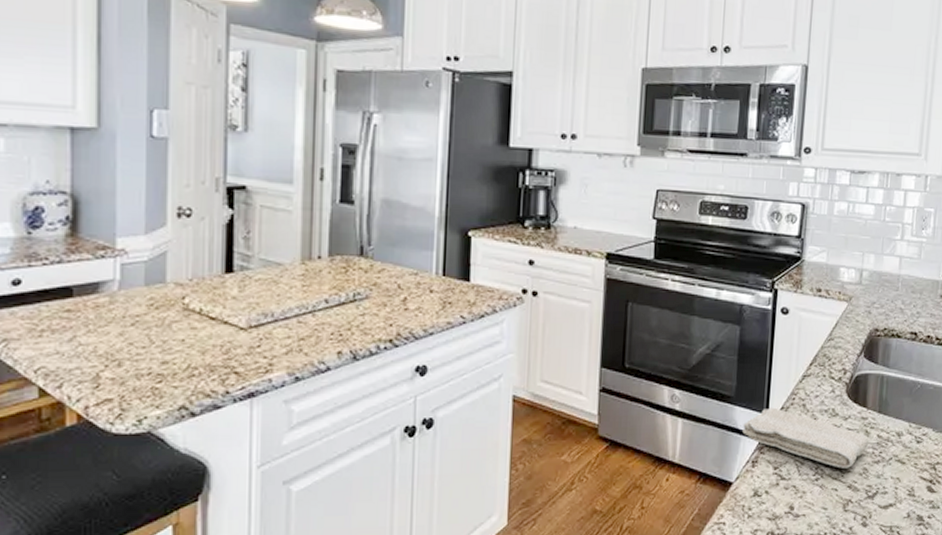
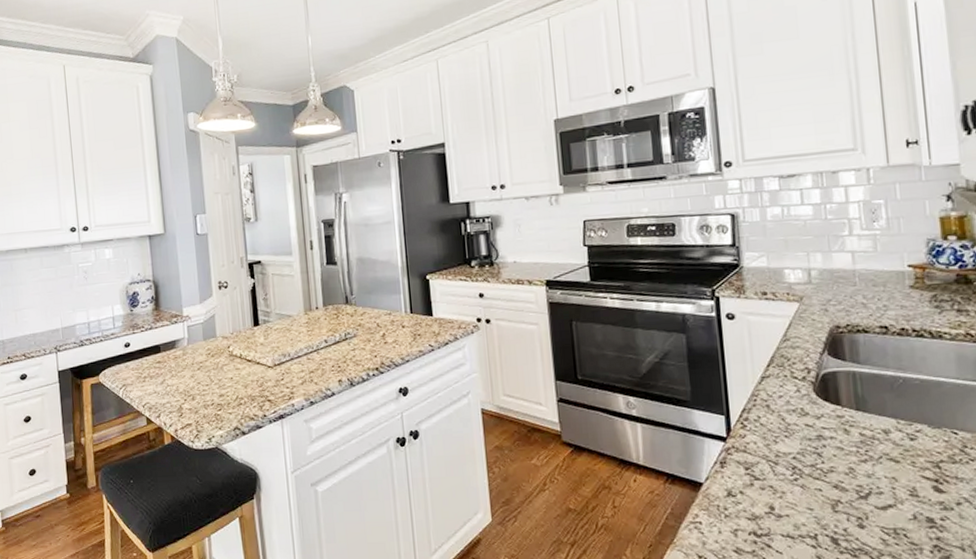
washcloth: present [742,407,868,468] -> none [704,409,850,468]

